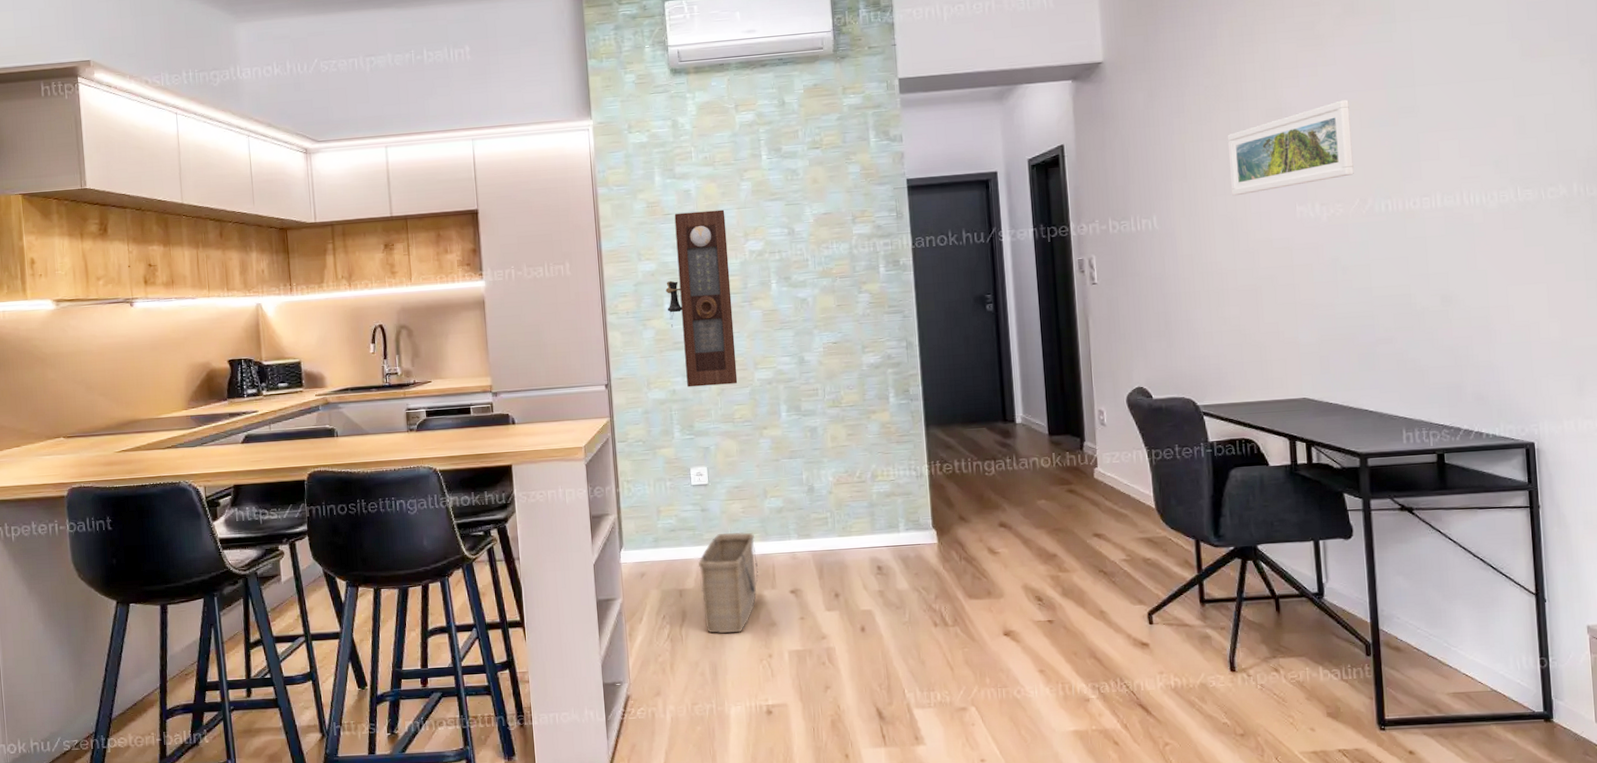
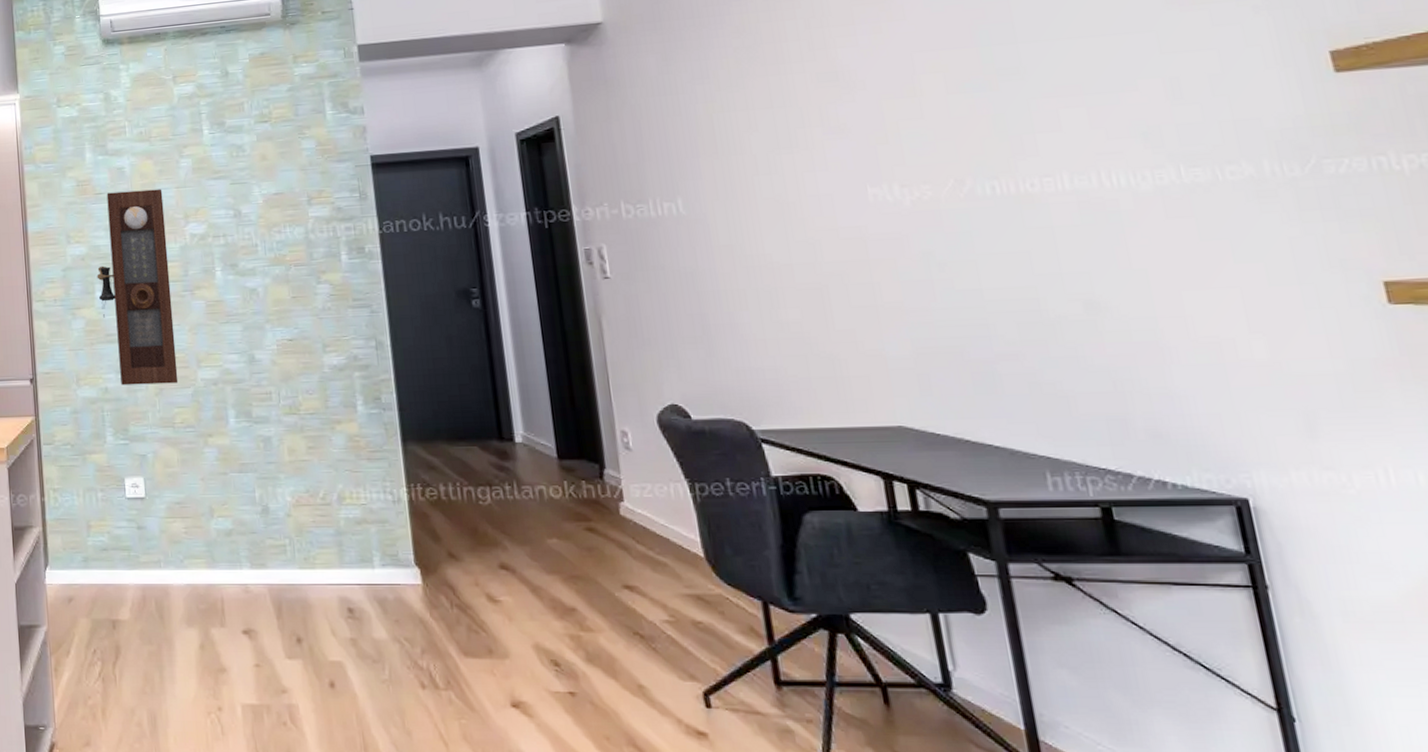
basket: present [698,532,758,634] -> none [133,556,205,678]
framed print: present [1227,100,1354,196] -> none [767,60,943,176]

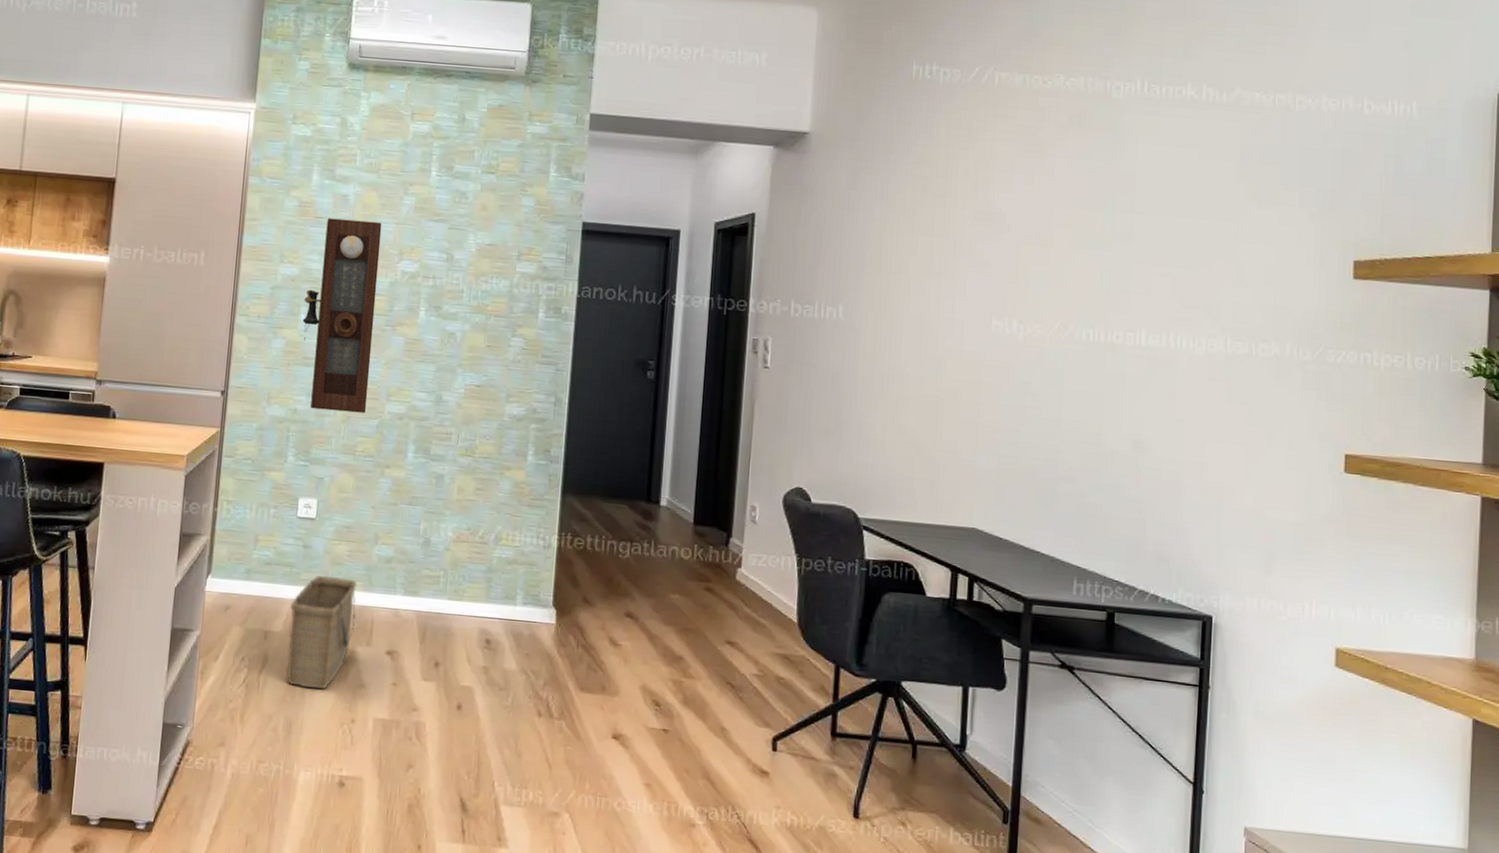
basket: none [133,556,205,678] -> present [287,576,357,690]

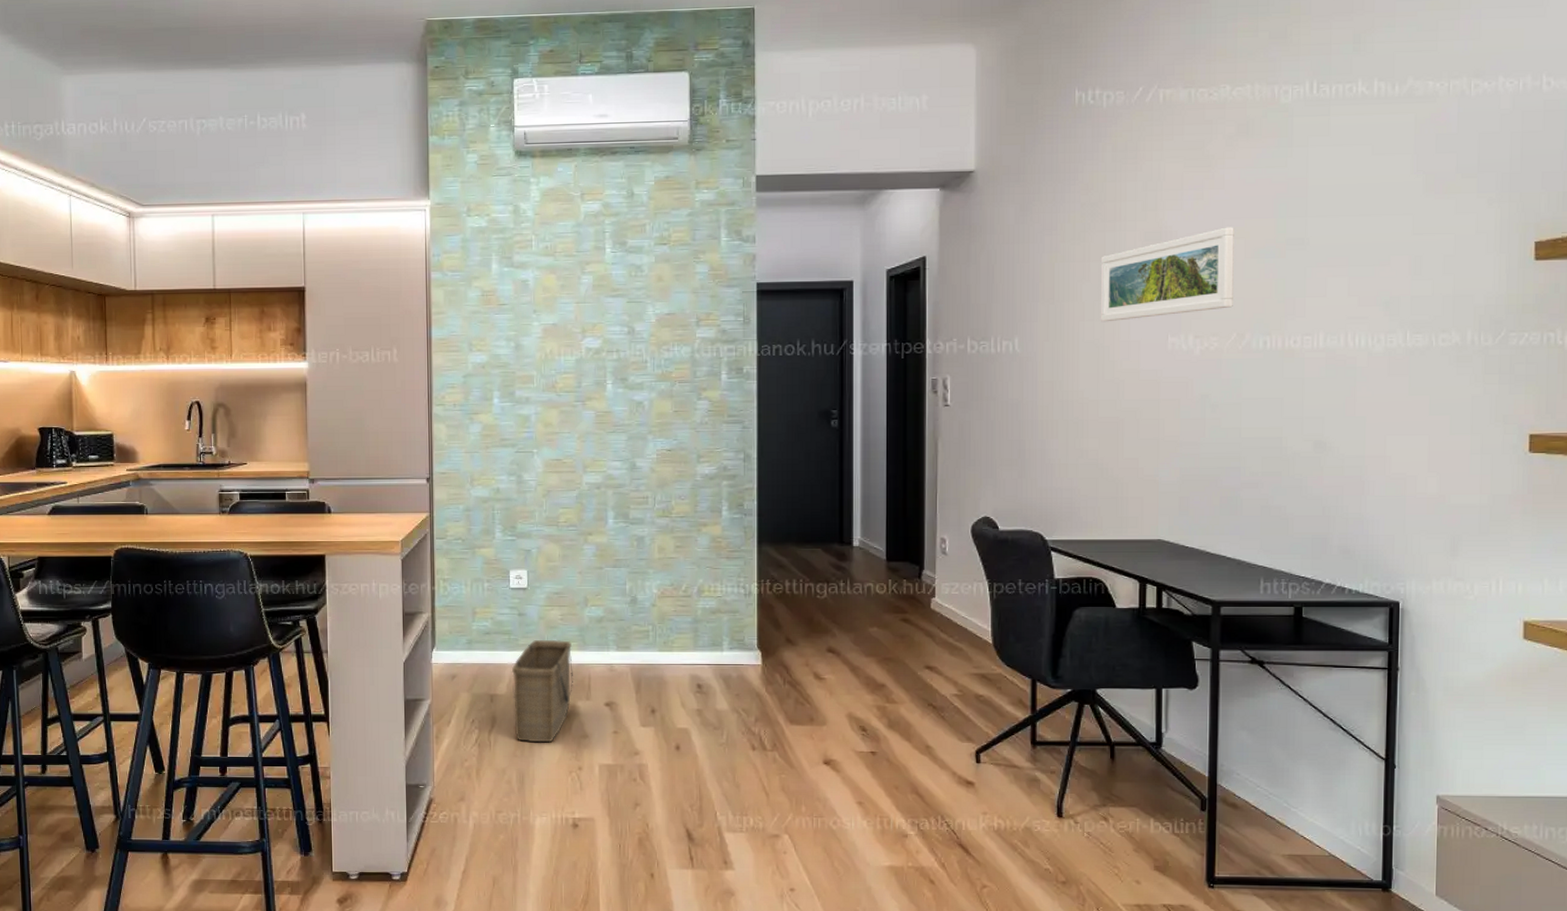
pendulum clock: present [302,218,382,414] -> none [495,303,565,487]
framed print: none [925,215,1062,298] -> present [1100,227,1234,322]

